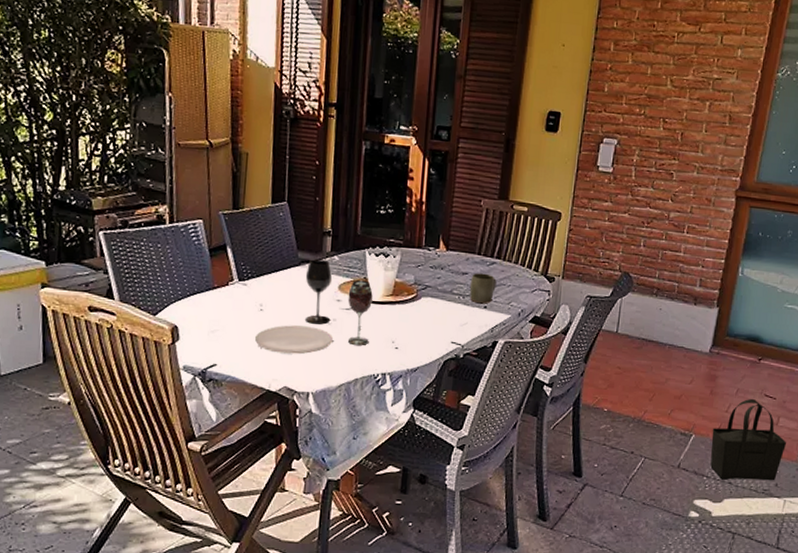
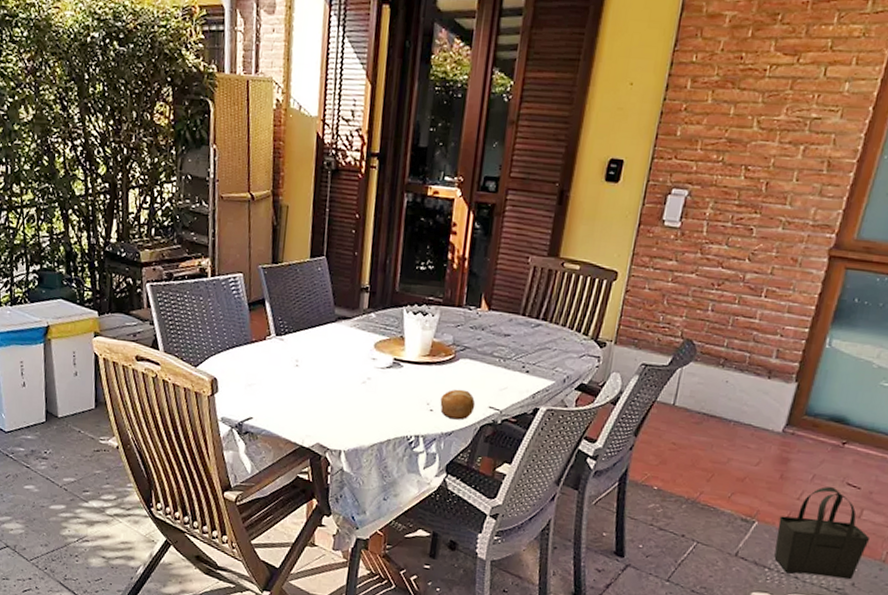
plate: present [254,325,334,355] -> none [289,381,368,412]
wineglass: present [304,259,333,325] -> none [339,316,369,383]
wineglass: present [348,279,373,345] -> none [382,338,409,406]
bread roll: none [404,326,438,356] -> present [440,389,476,420]
mug: present [469,273,497,304] -> none [511,335,541,369]

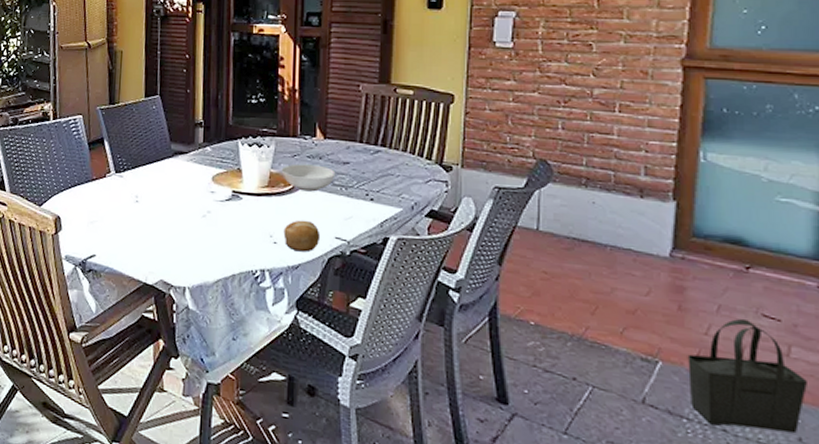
bowl: none [443,334,496,363] -> present [281,164,336,192]

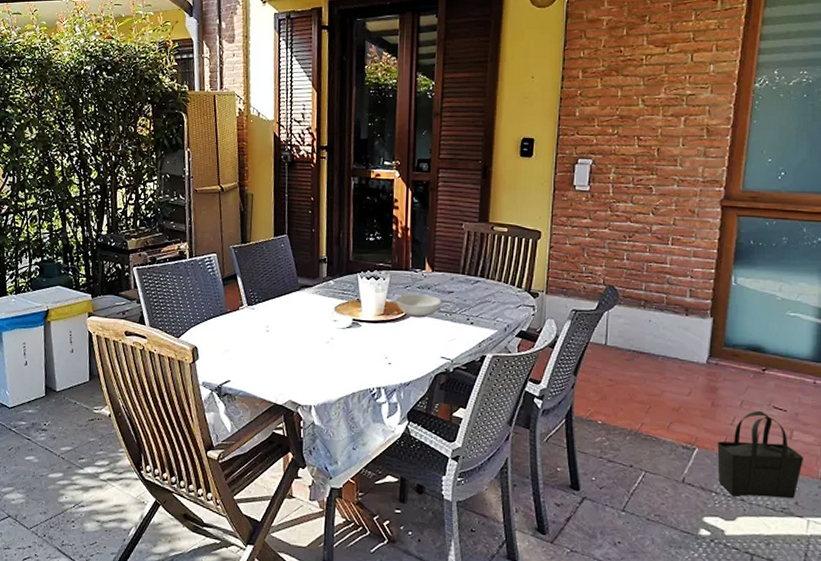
bread roll: present [283,220,321,253] -> none [397,343,429,371]

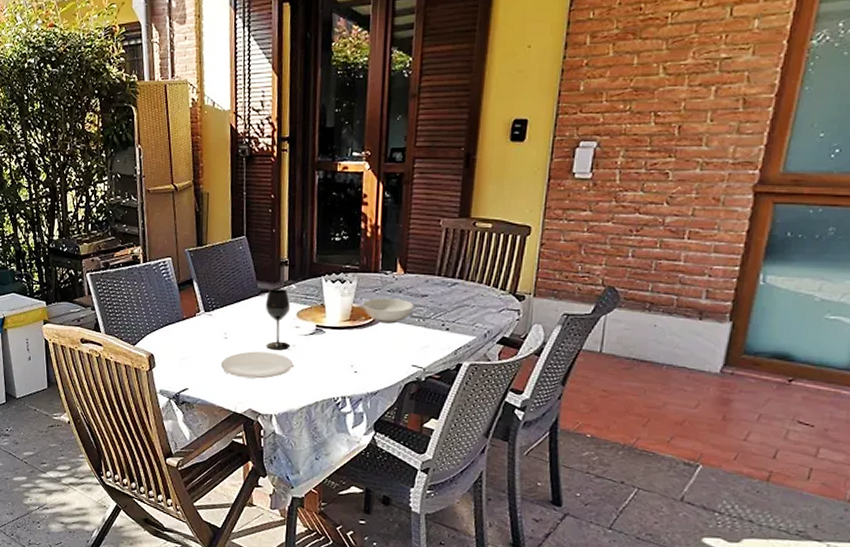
plate: none [262,344,332,371] -> present [220,351,294,379]
wineglass: none [305,284,329,343] -> present [265,289,291,350]
shopping bag: present [717,411,803,499] -> none [724,426,829,522]

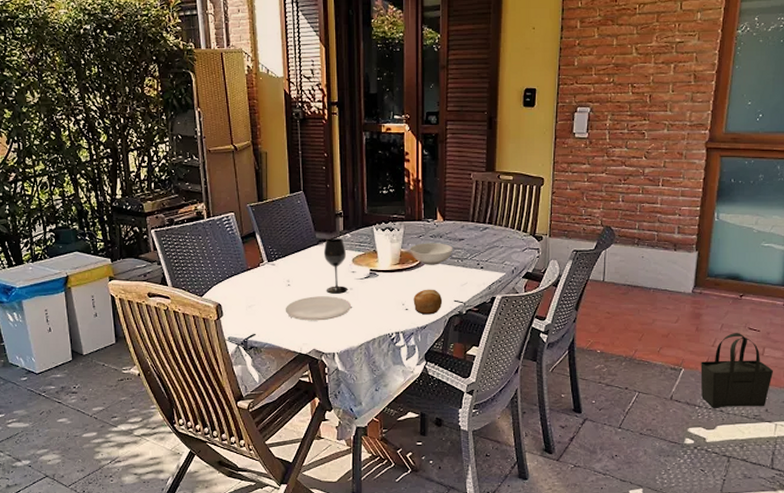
bread roll: none [363,350,398,380] -> present [413,289,443,315]
shopping bag: none [724,426,829,522] -> present [700,333,773,408]

